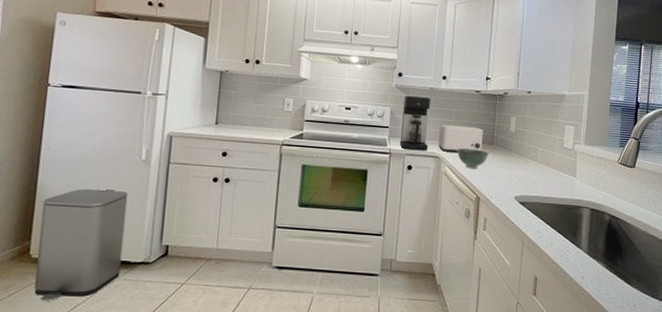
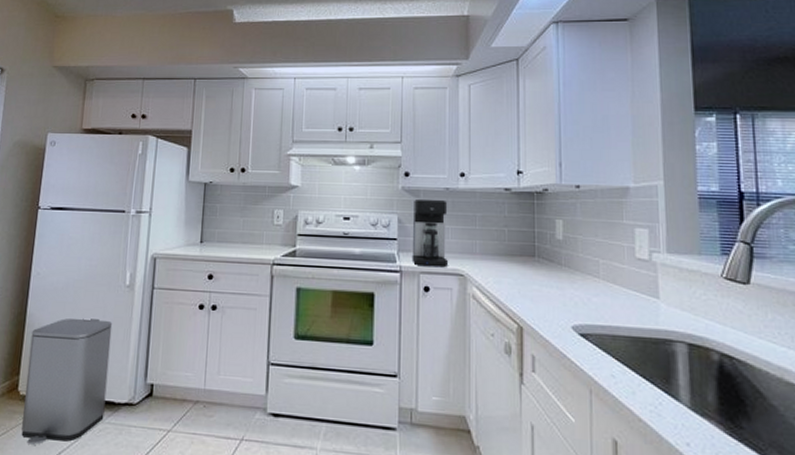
toaster: present [438,124,484,152] -> none [461,232,520,268]
bowl: present [456,148,490,169] -> none [486,262,531,290]

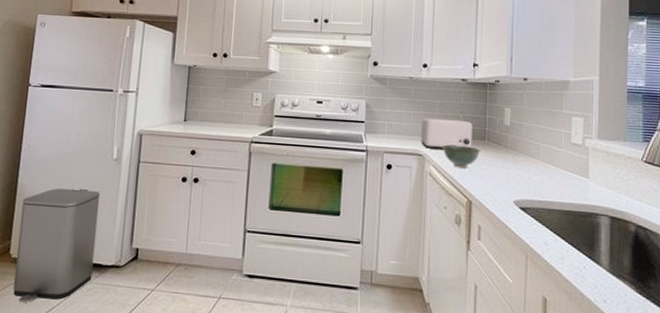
coffee maker: present [411,200,448,266] -> none [377,87,410,147]
toaster: none [461,232,520,268] -> present [421,117,473,149]
bowl: none [486,262,531,290] -> present [442,144,481,169]

